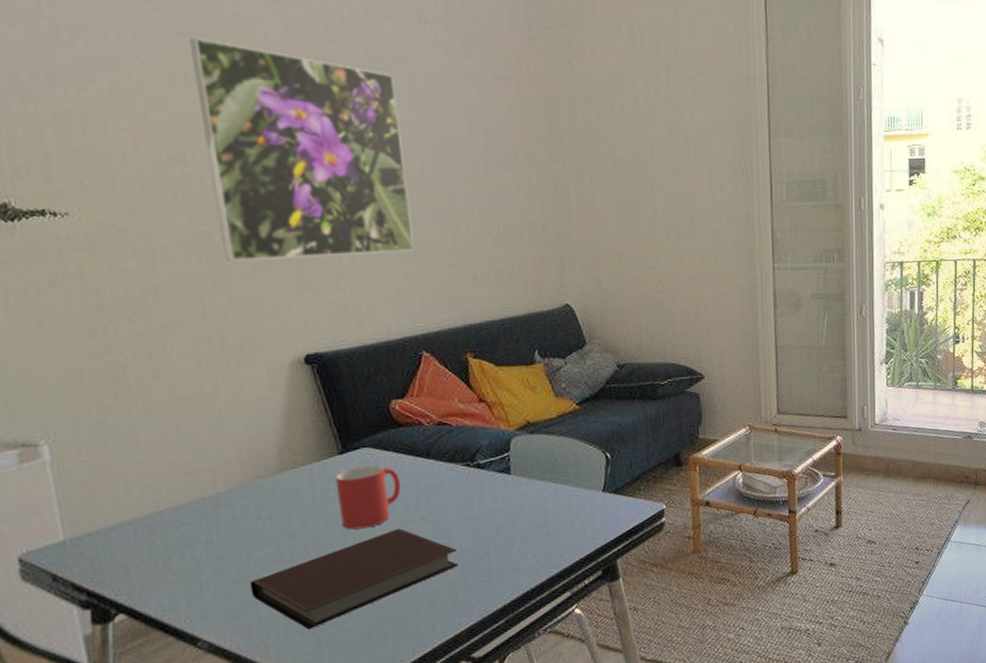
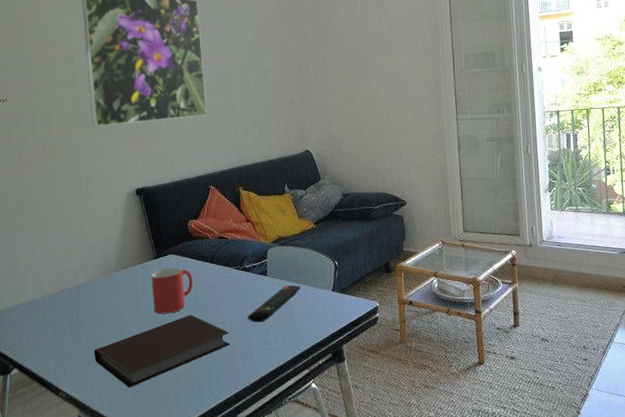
remote control: none [482,485,559,536] -> present [247,285,301,323]

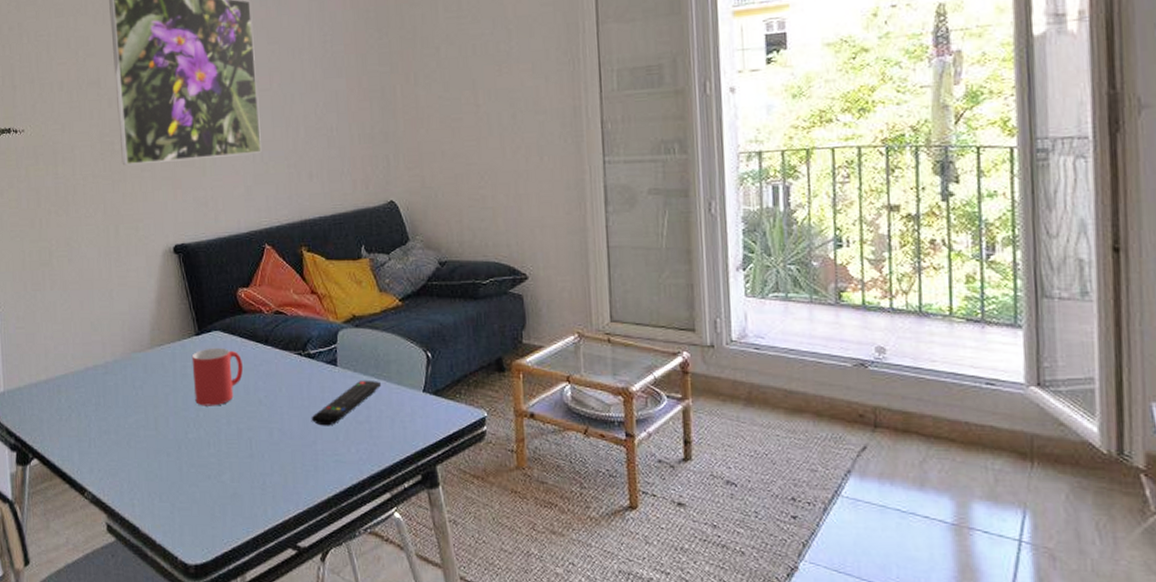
notebook: present [94,314,230,388] -> none [124,409,288,495]

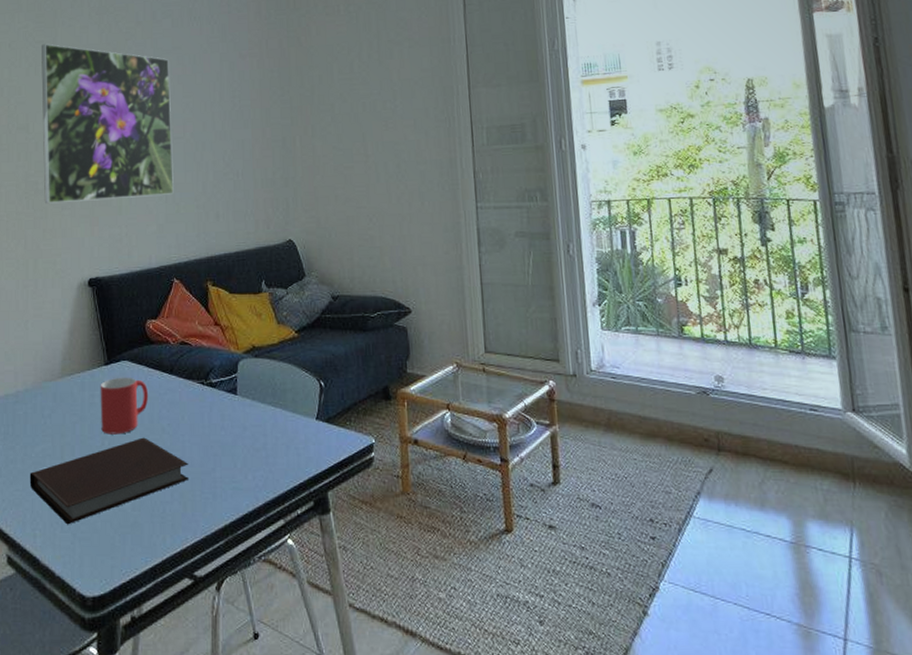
notebook: none [124,409,288,495] -> present [29,437,188,525]
remote control: present [311,380,381,426] -> none [211,408,277,454]

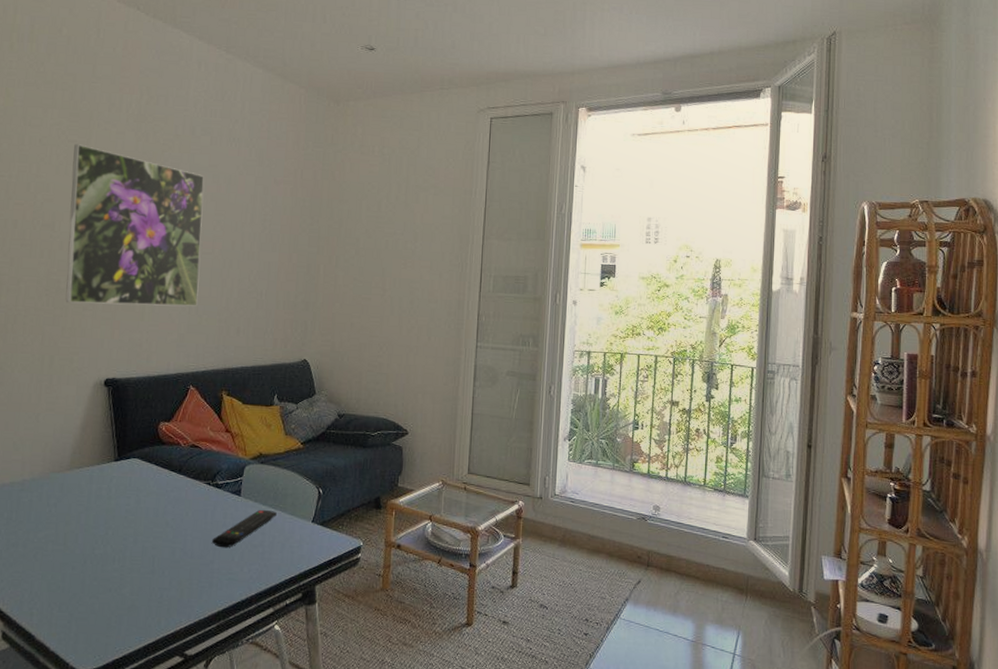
notebook: present [29,437,188,525] -> none [30,529,188,606]
mug: present [100,377,149,435] -> none [106,473,156,526]
remote control: none [211,408,277,454] -> present [211,509,277,548]

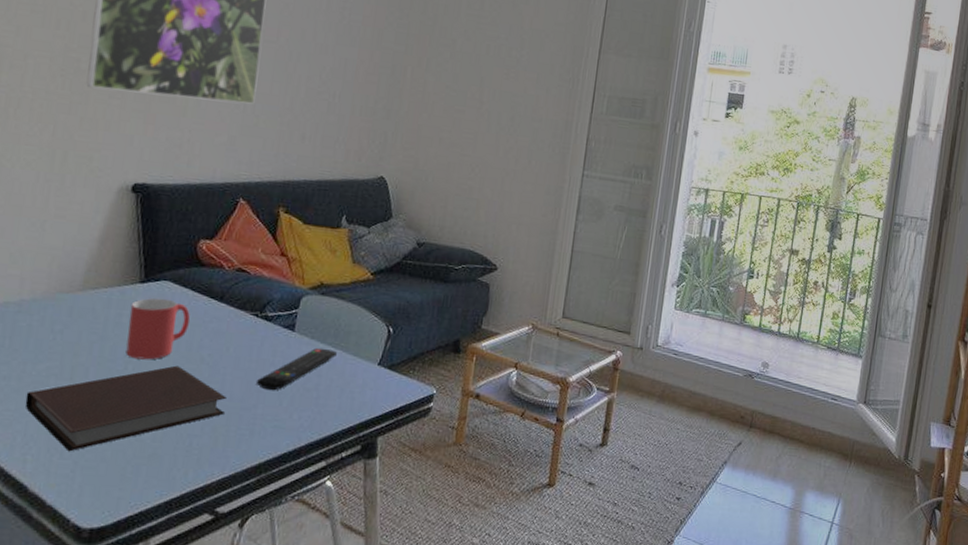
notebook: none [30,529,188,606] -> present [24,365,227,452]
mug: none [106,473,156,526] -> present [126,298,191,360]

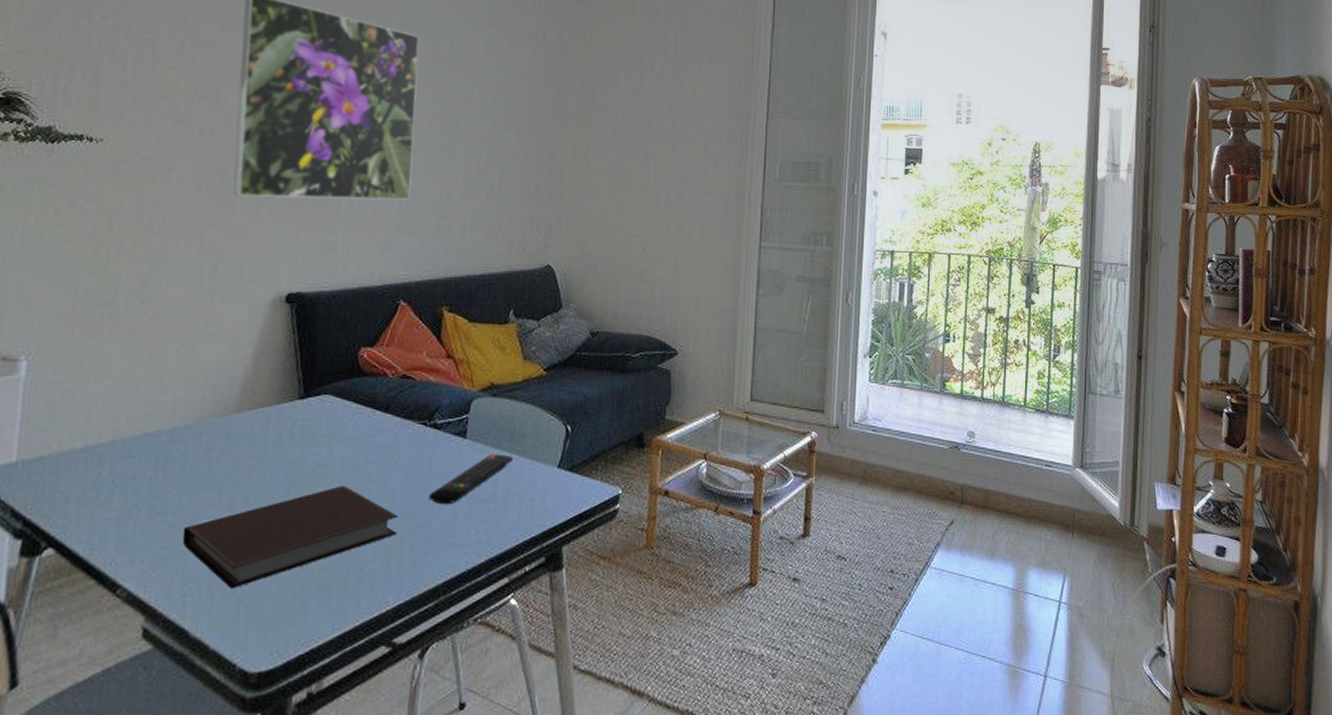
mug: present [126,298,191,360] -> none [287,413,355,482]

